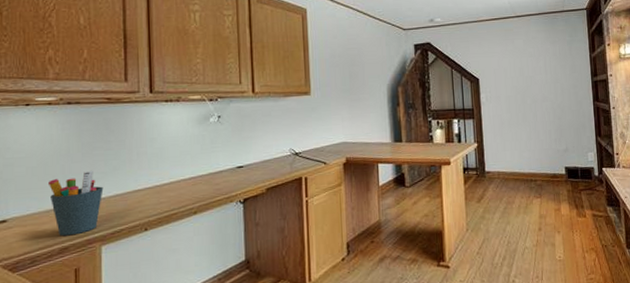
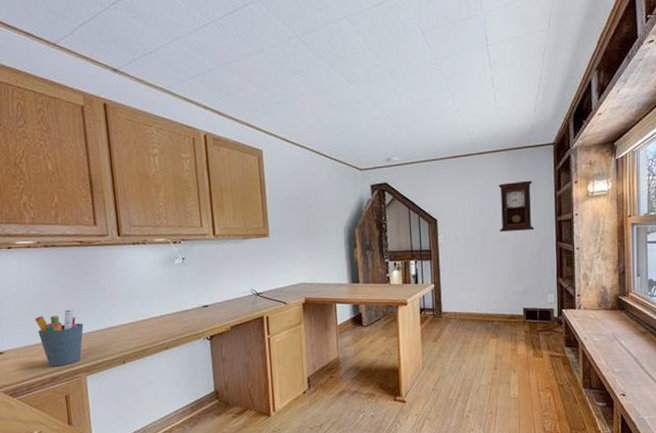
pendulum clock: none [536,42,572,91] -> present [498,180,535,232]

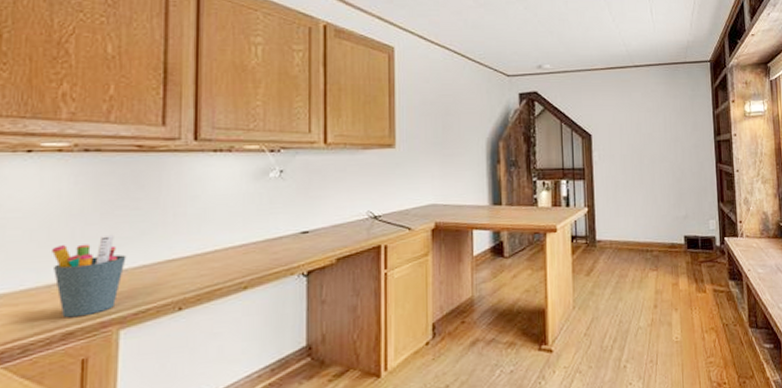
pendulum clock: present [498,180,535,232] -> none [656,97,694,151]

